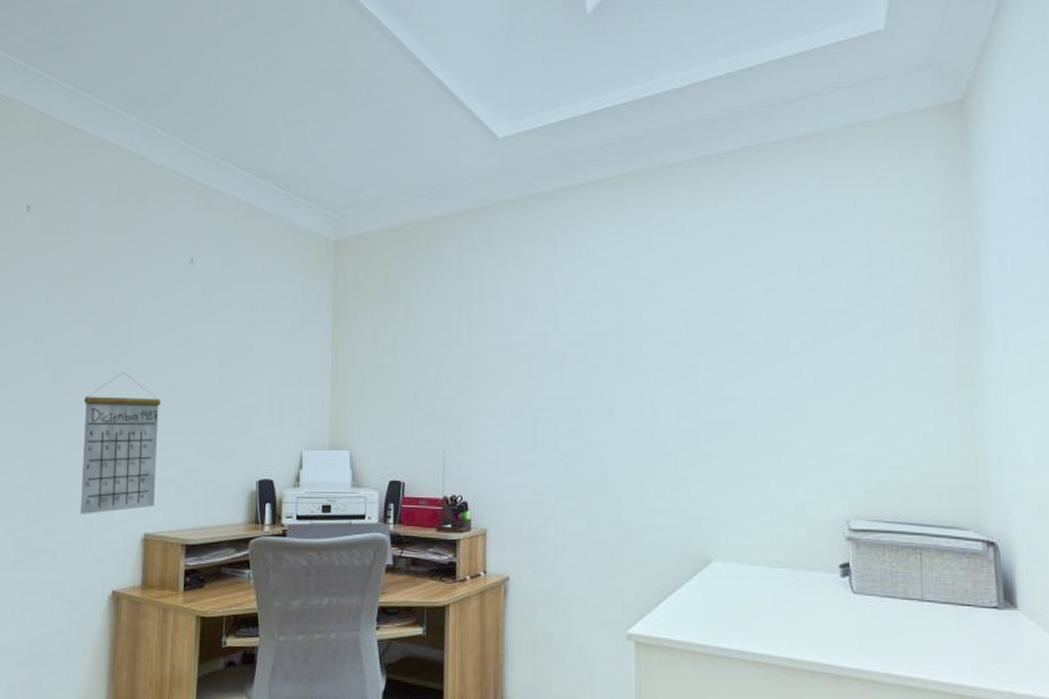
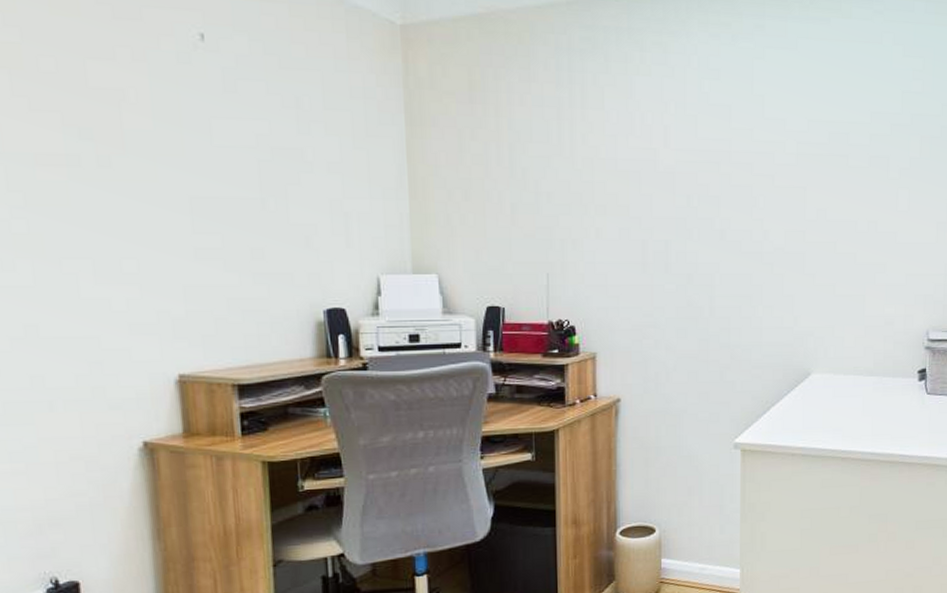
calendar: present [81,372,161,515] -> none [62,178,188,357]

